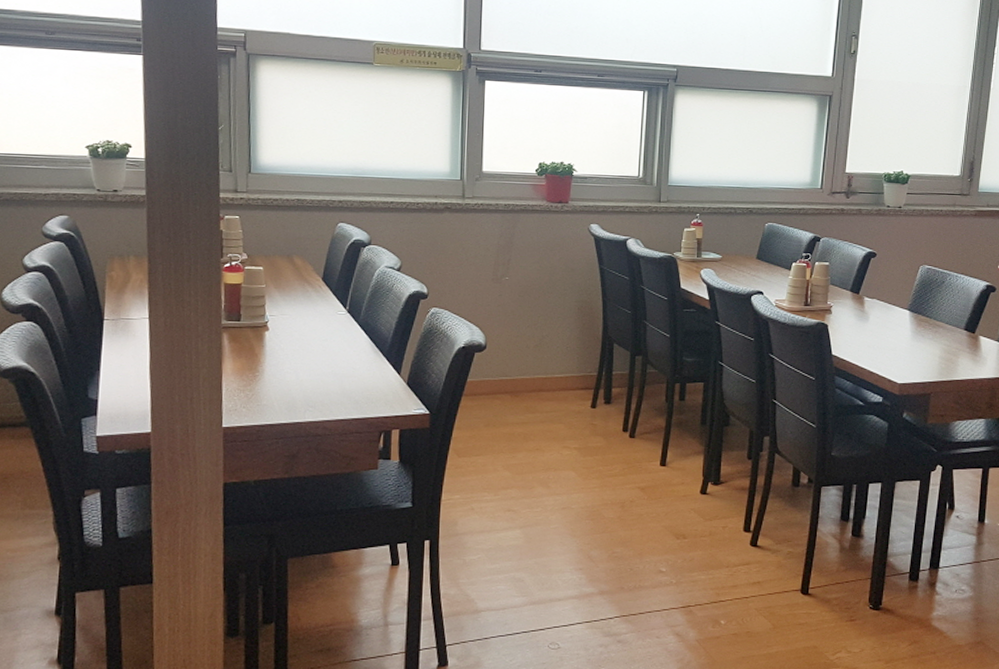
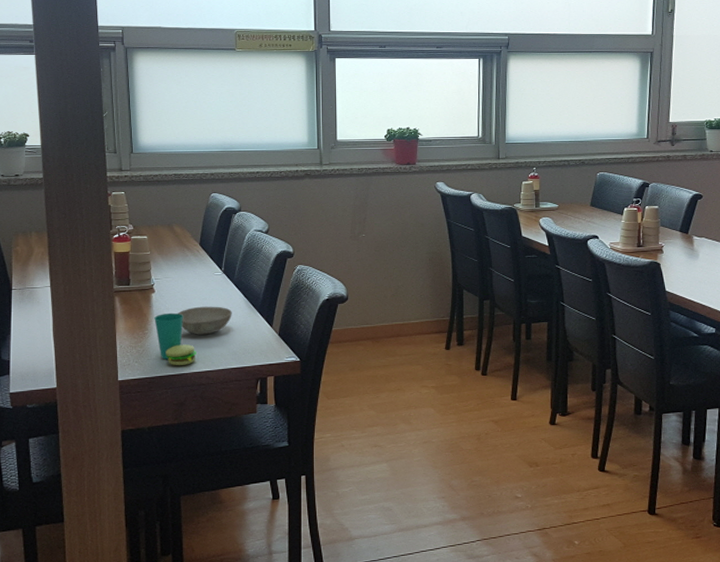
cup: none [267,354,313,413] -> present [154,312,196,365]
bowl: none [293,348,356,380] -> present [177,306,232,335]

